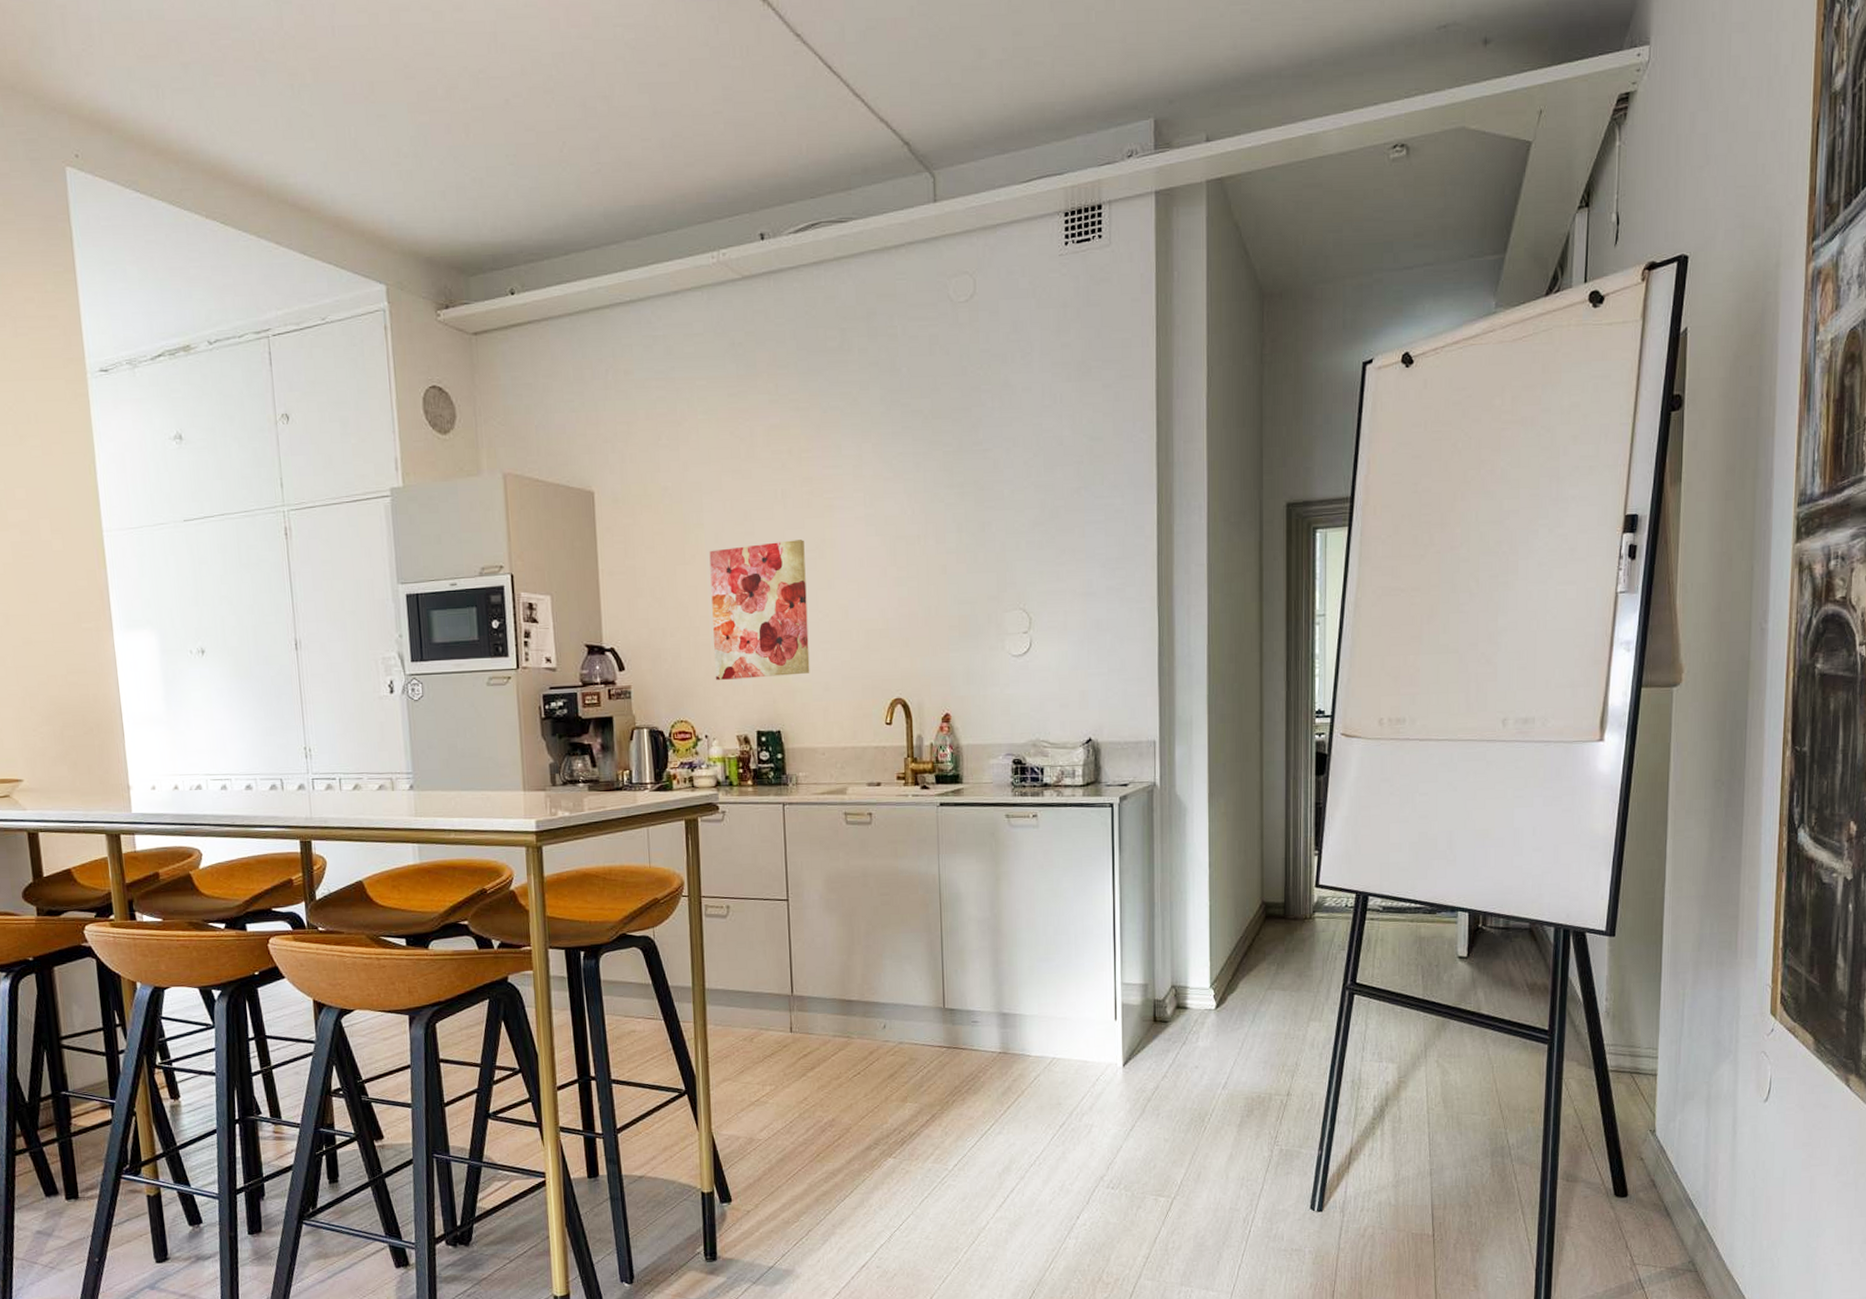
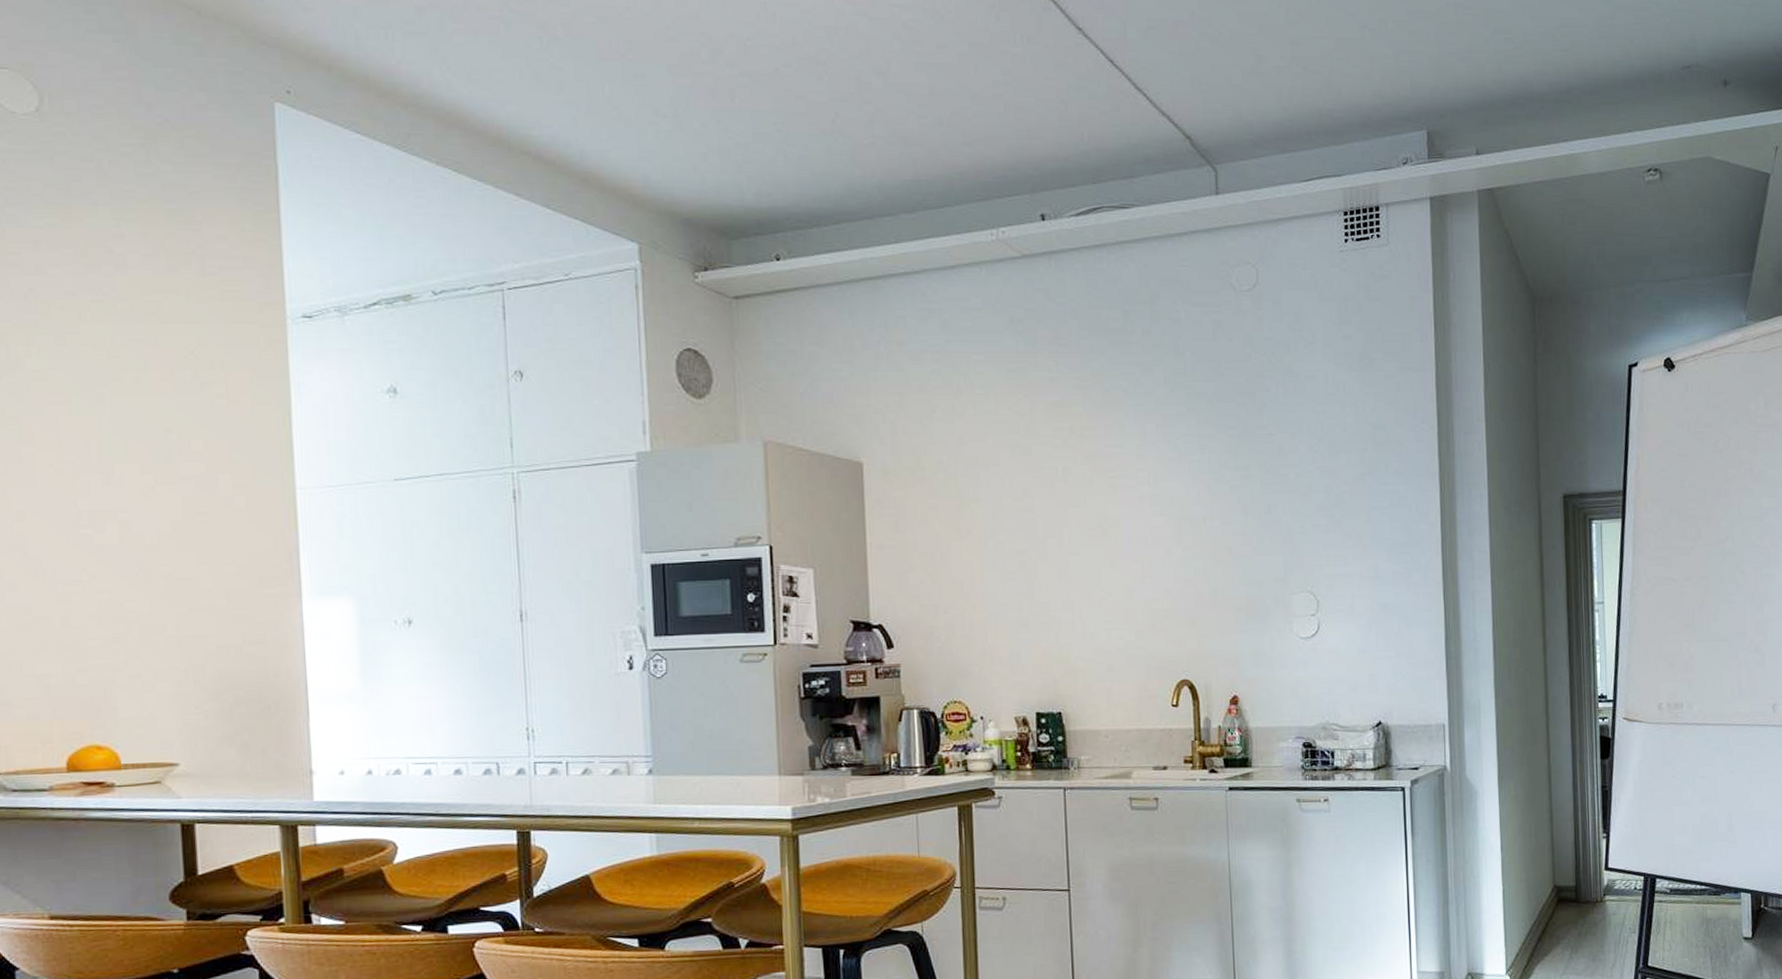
wall art: present [709,540,810,681] -> none [986,517,1093,660]

